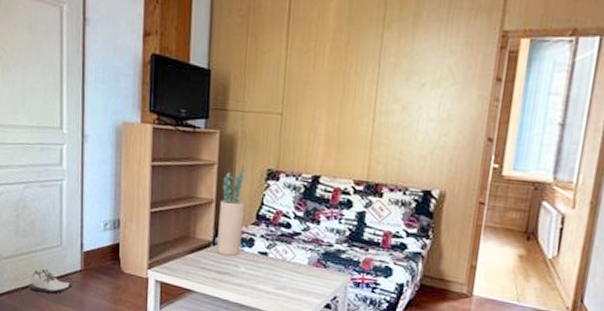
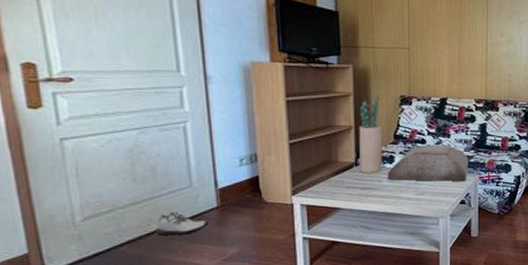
cushion: none [245,229,340,280] -> present [387,145,469,181]

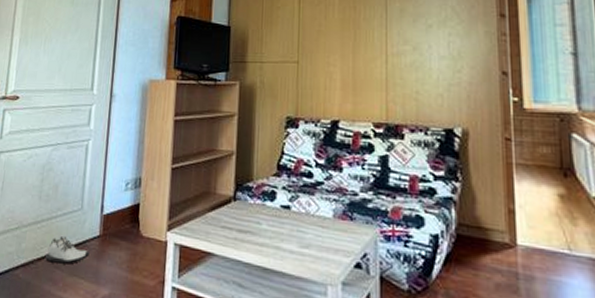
vase: present [359,94,383,174] -> none [238,114,266,213]
cushion: present [387,145,469,181] -> none [267,179,366,234]

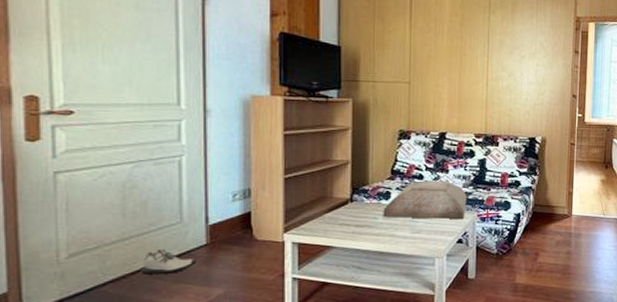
cushion: none [267,179,366,234] -> present [383,180,467,219]

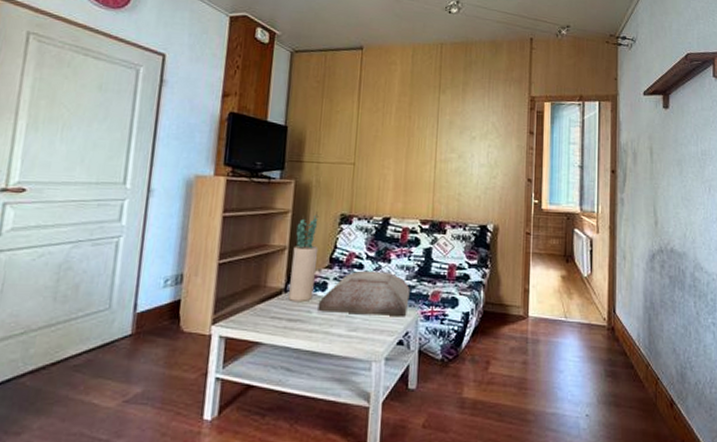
shoe: present [139,250,196,275] -> none [60,338,119,366]
vase: none [355,128,380,211] -> present [288,212,319,303]

